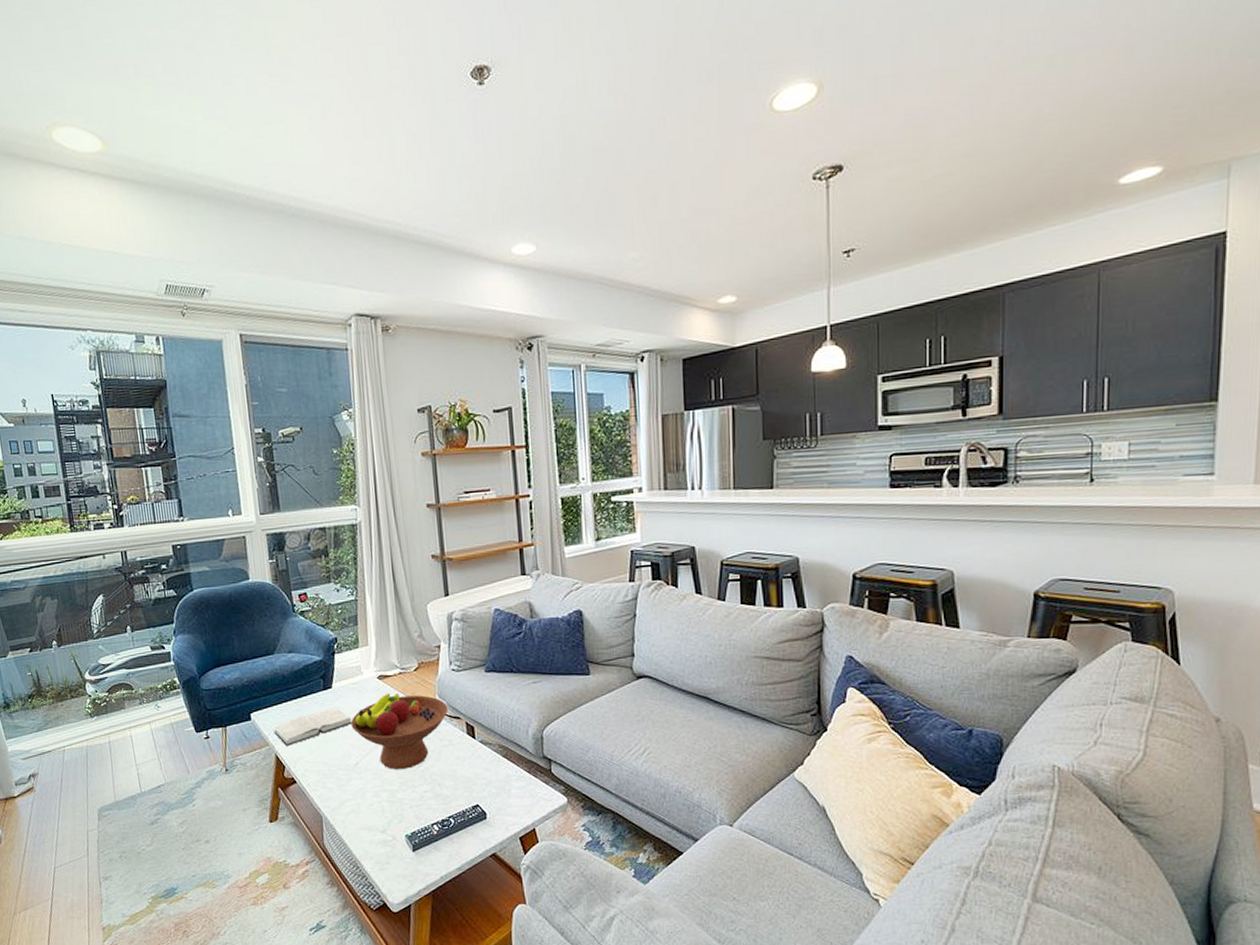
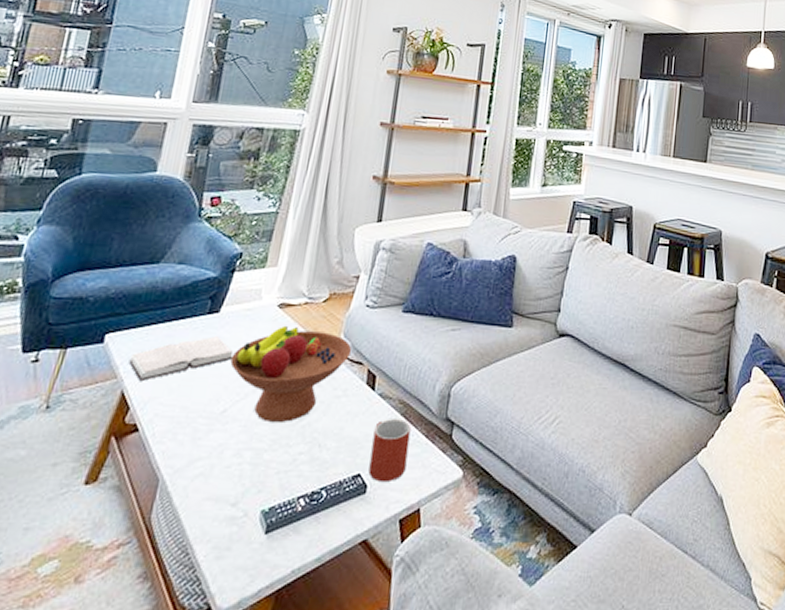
mug: none [482,760,516,810] -> present [368,419,411,483]

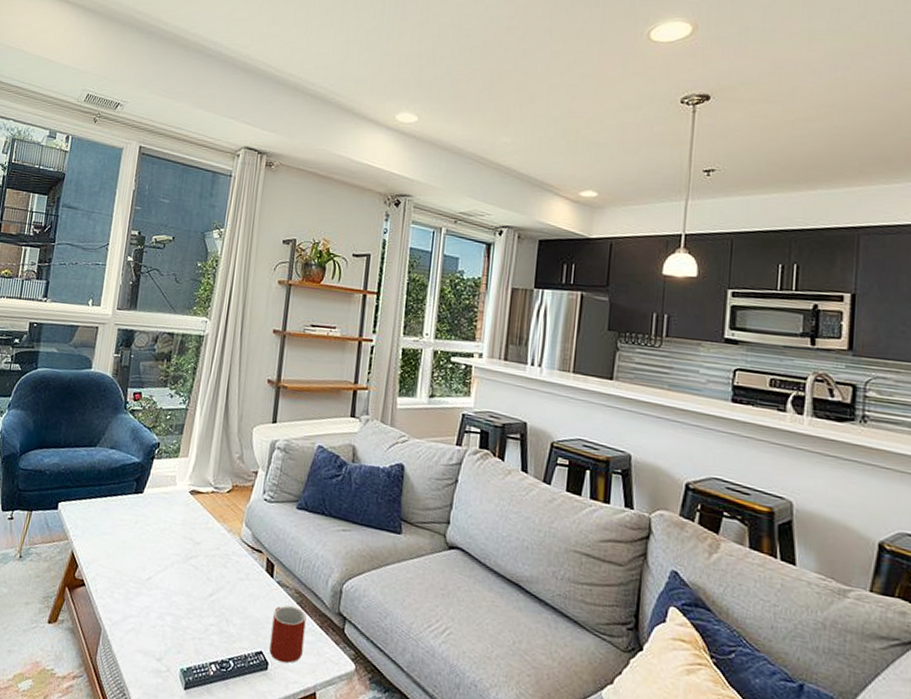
hardback book: present [129,336,234,381] -> none [76,513,155,545]
fruit bowl: present [230,325,352,423] -> none [153,510,253,596]

